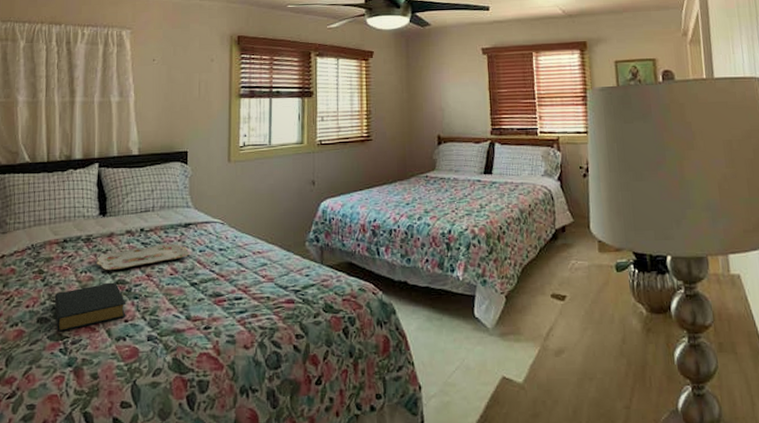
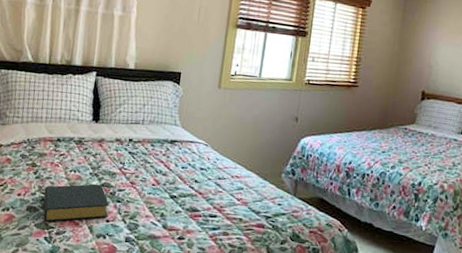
serving tray: present [96,243,190,271] -> none [85,156,173,174]

